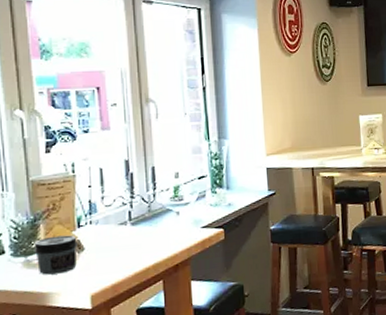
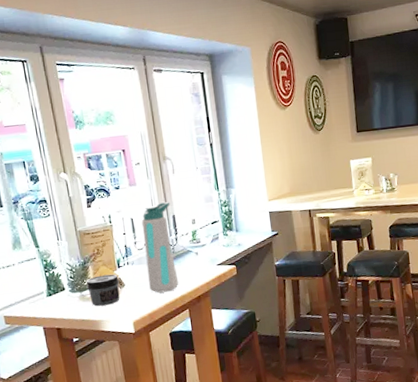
water bottle: none [112,150,153,260] -> present [141,201,179,293]

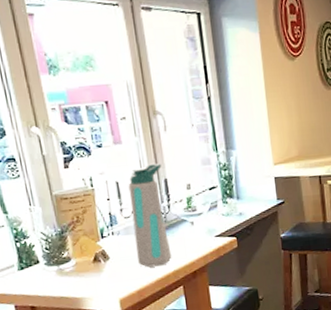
jar: present [85,274,120,306] -> none [63,245,104,282]

